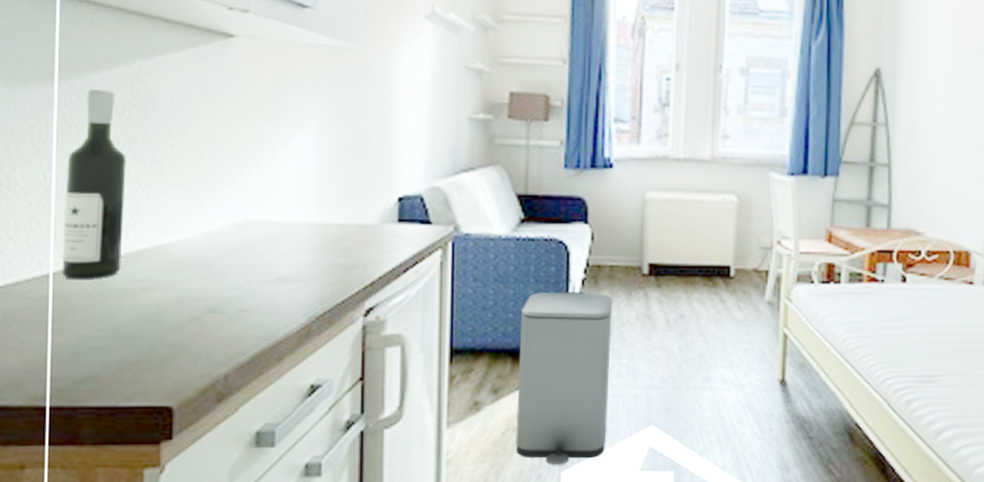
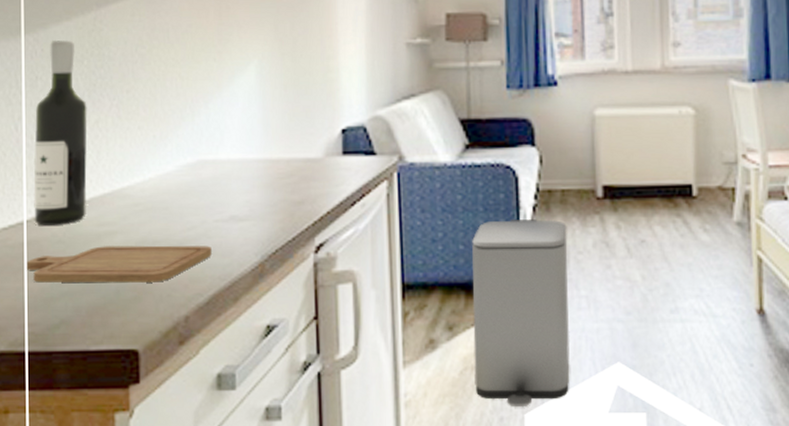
chopping board: none [50,302,256,340] -> present [26,245,212,283]

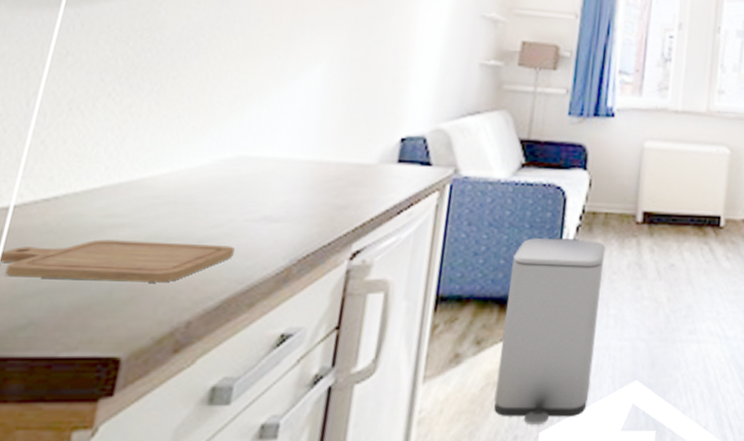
bottle: present [33,40,87,225] -> none [23,17,123,213]

